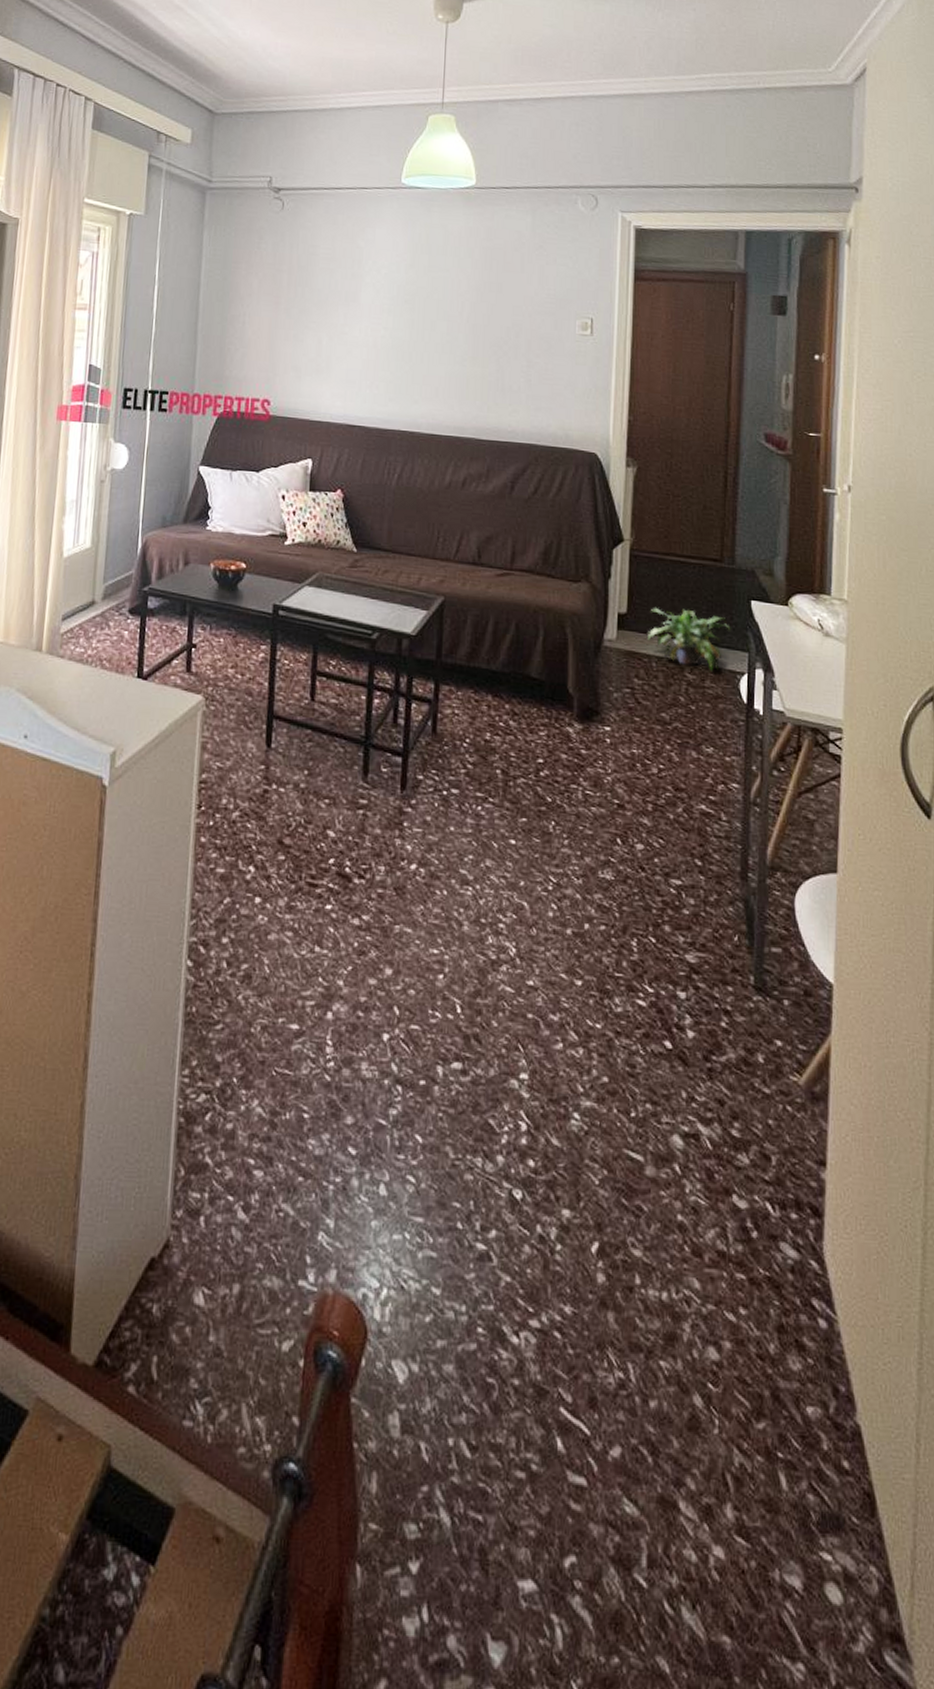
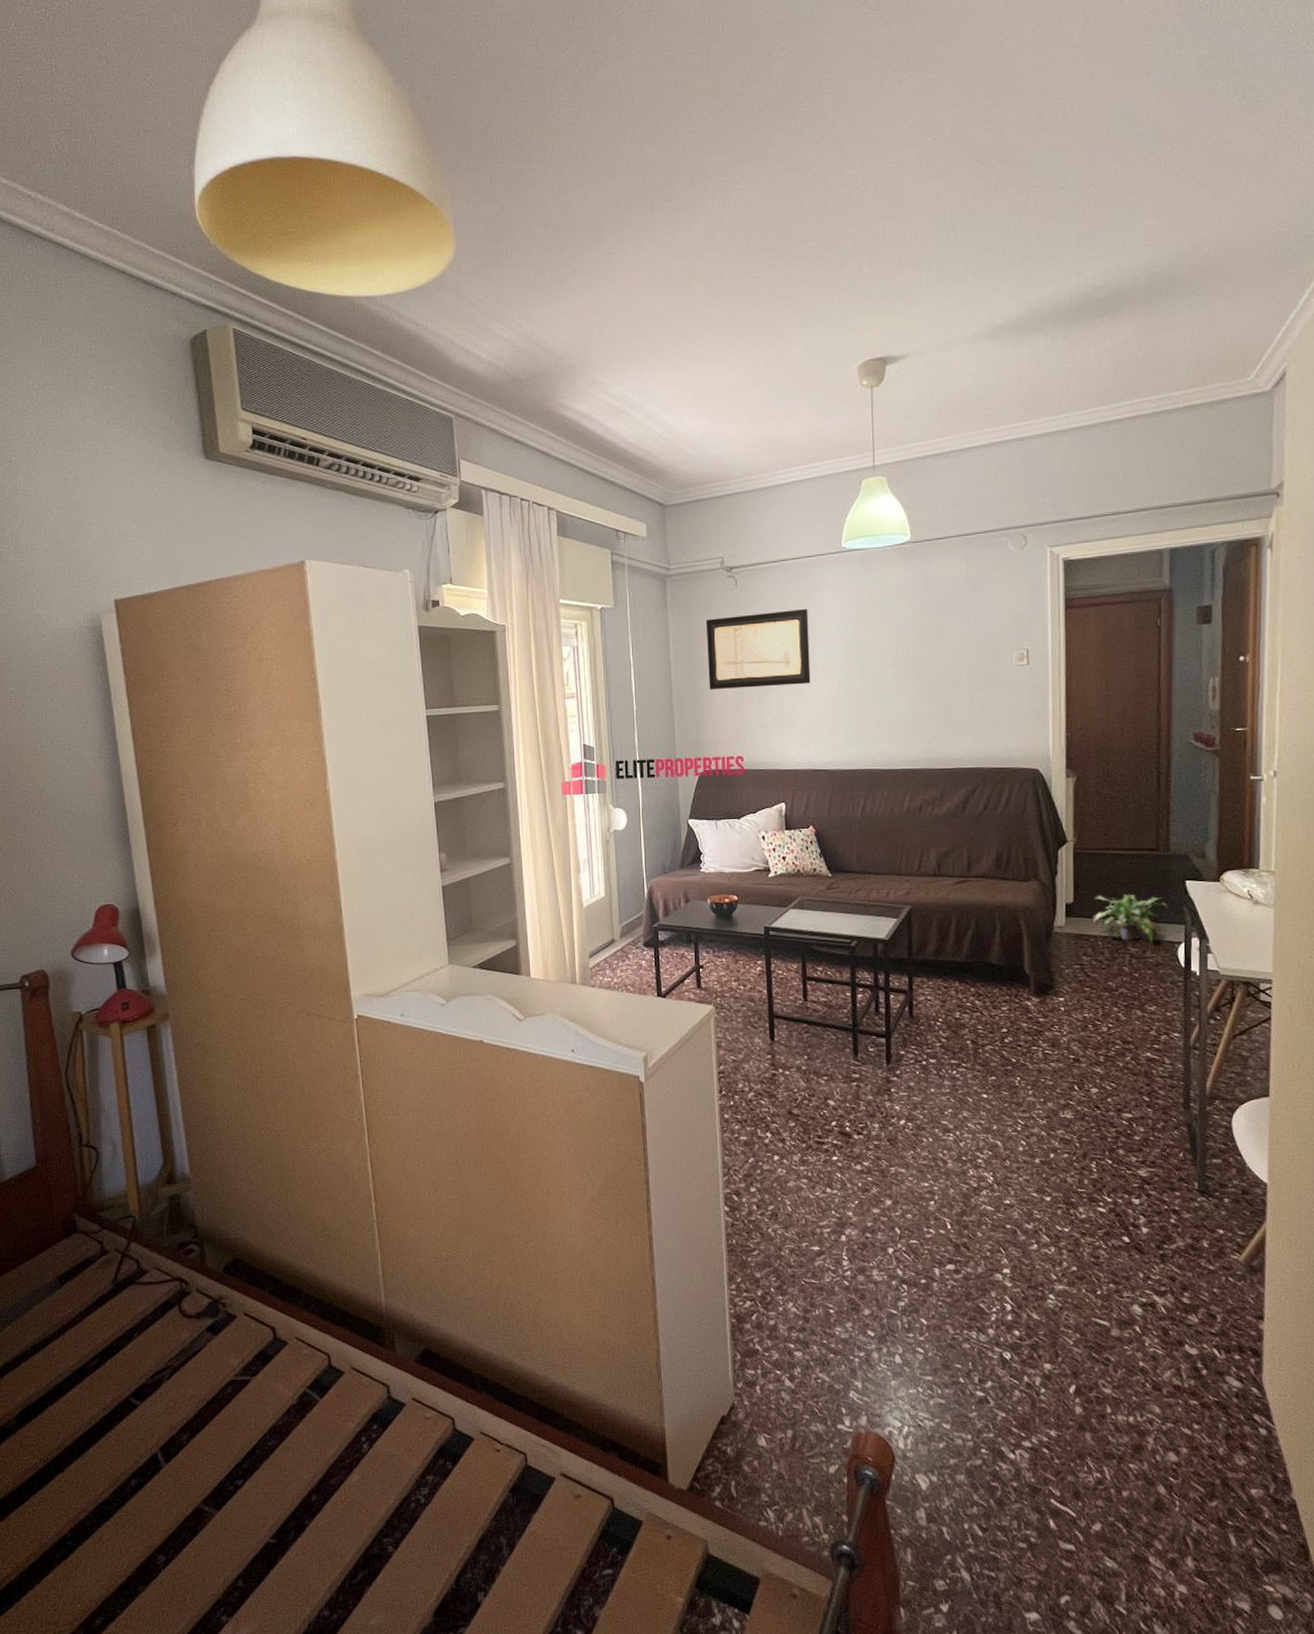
wall art: none [240,241,359,327] -> present [705,608,811,690]

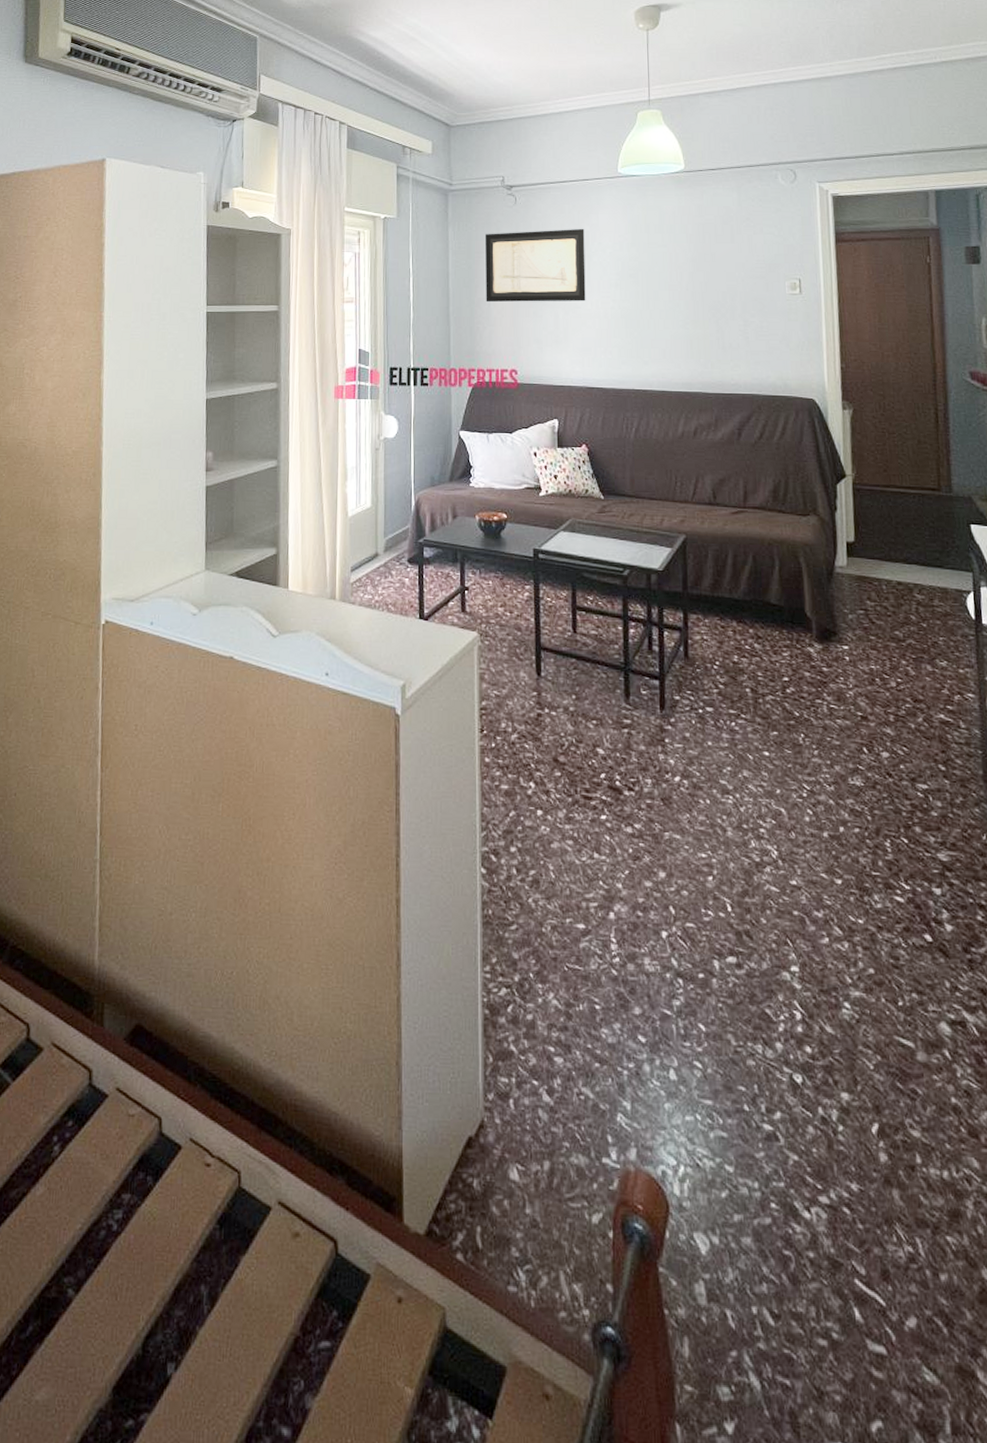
potted plant: present [1093,894,1168,943] -> none [876,535,954,591]

